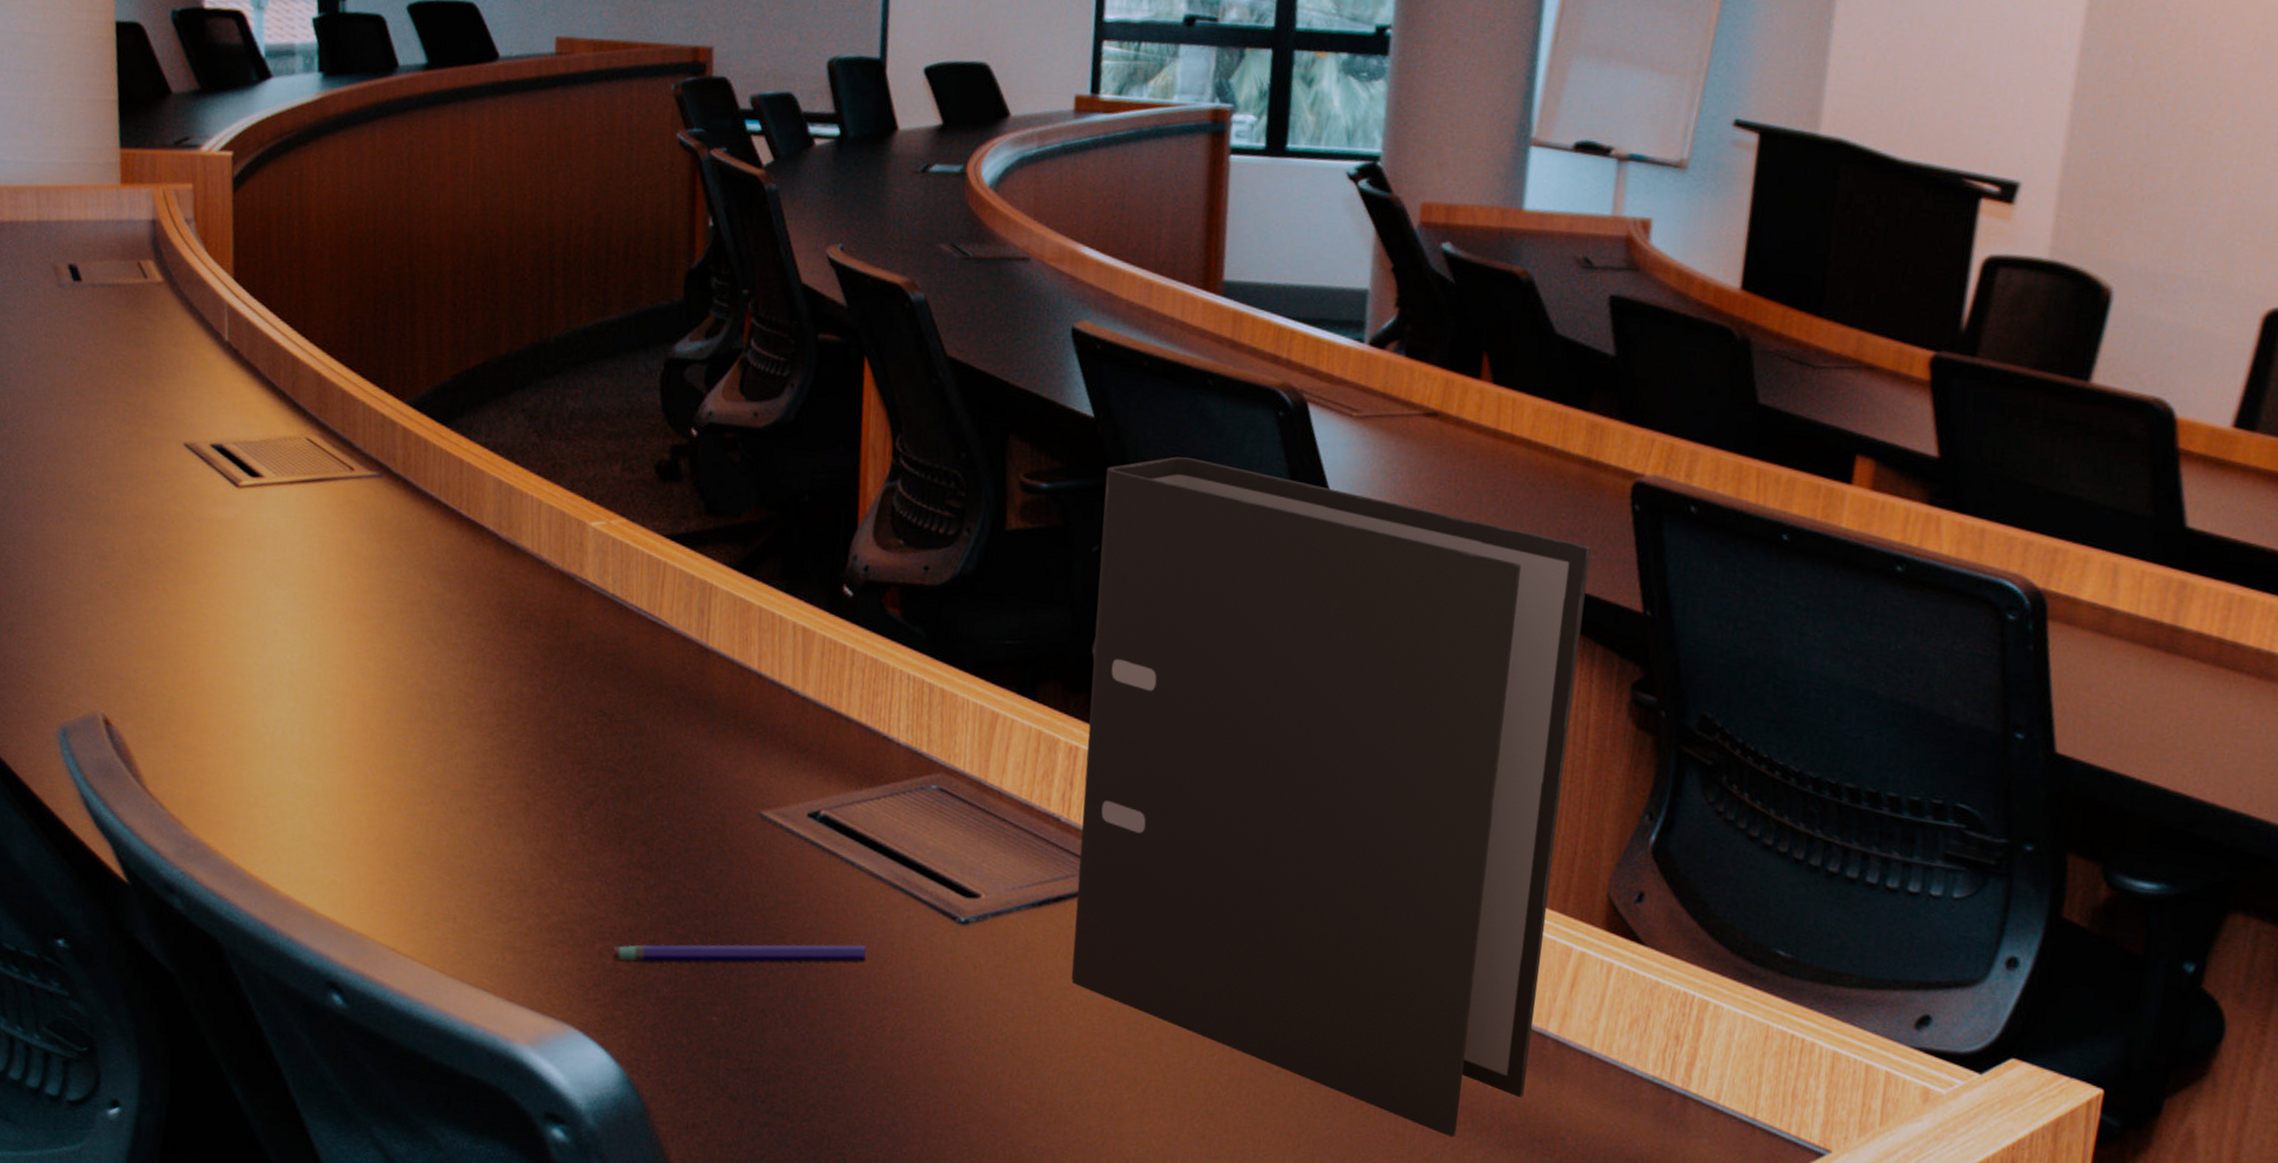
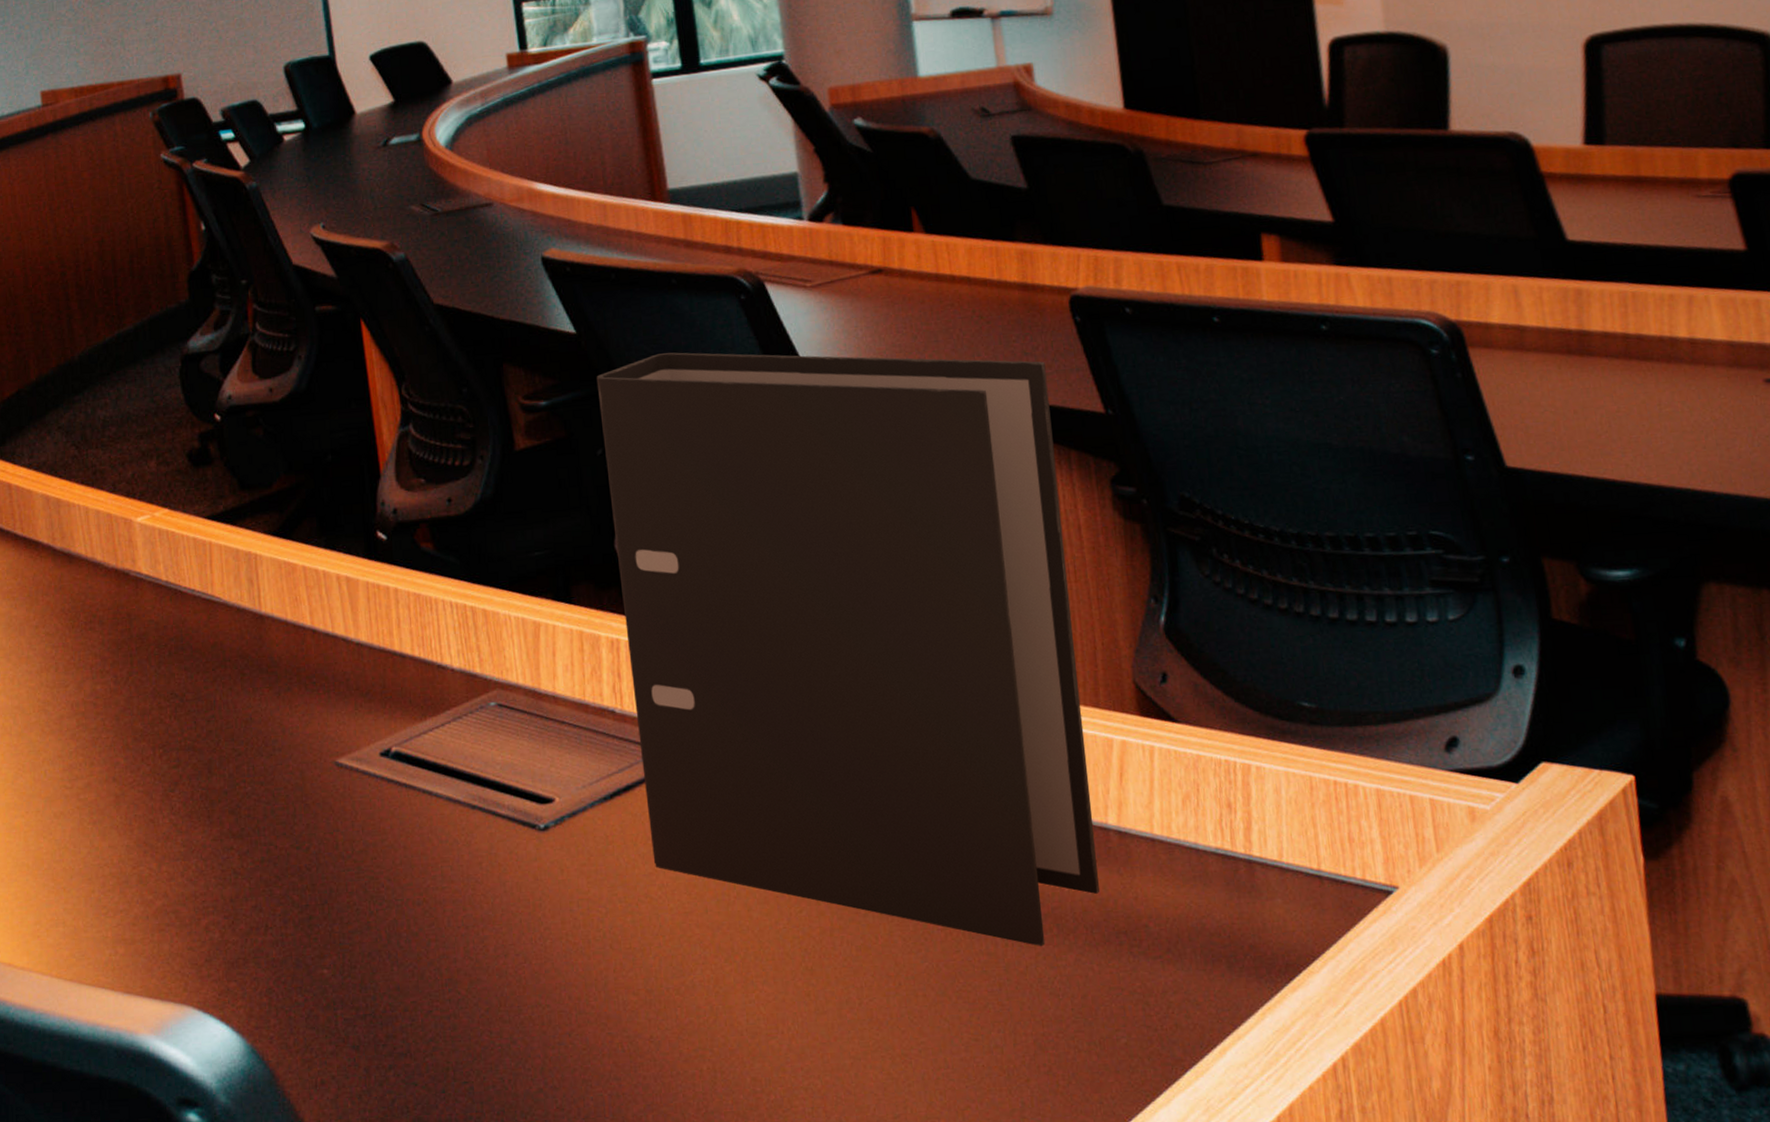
pen: present [612,944,866,963] -> none [218,869,457,932]

